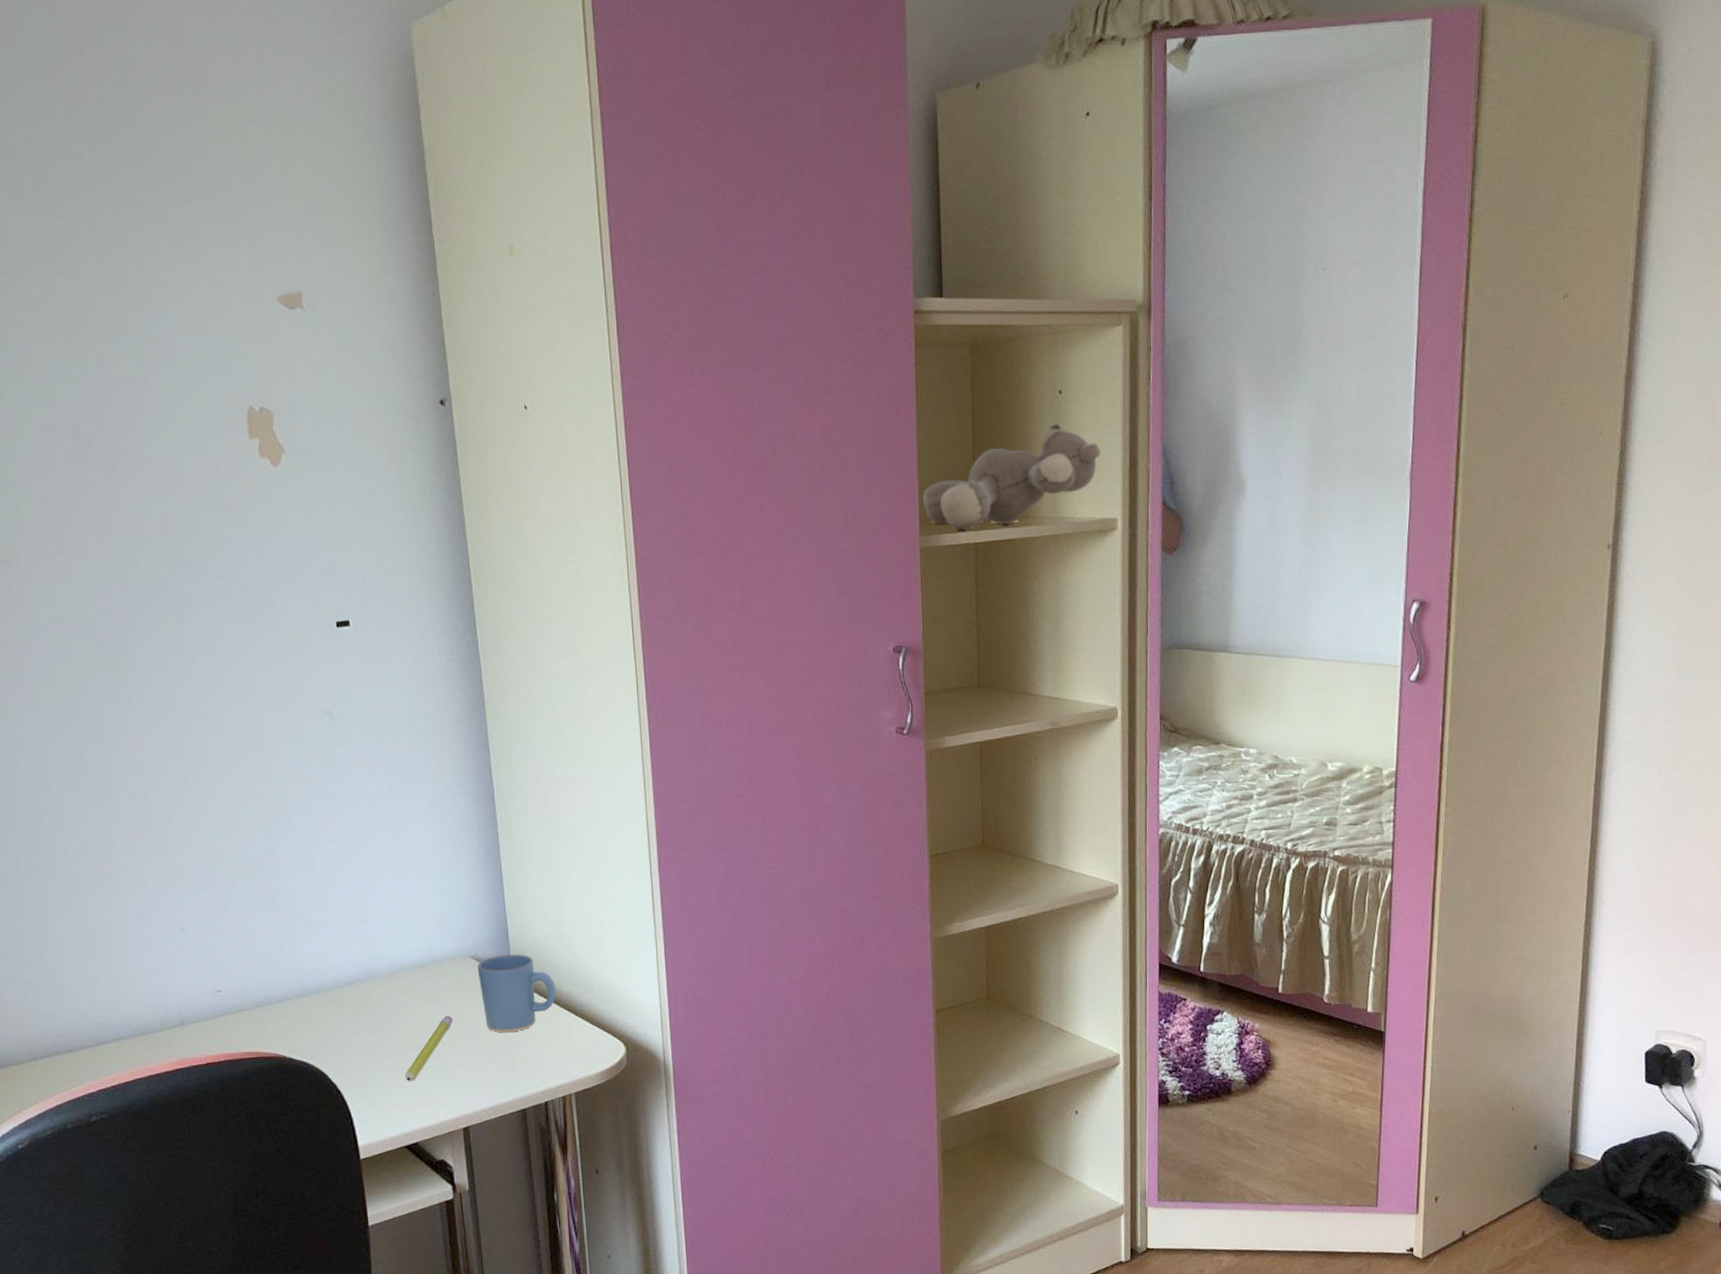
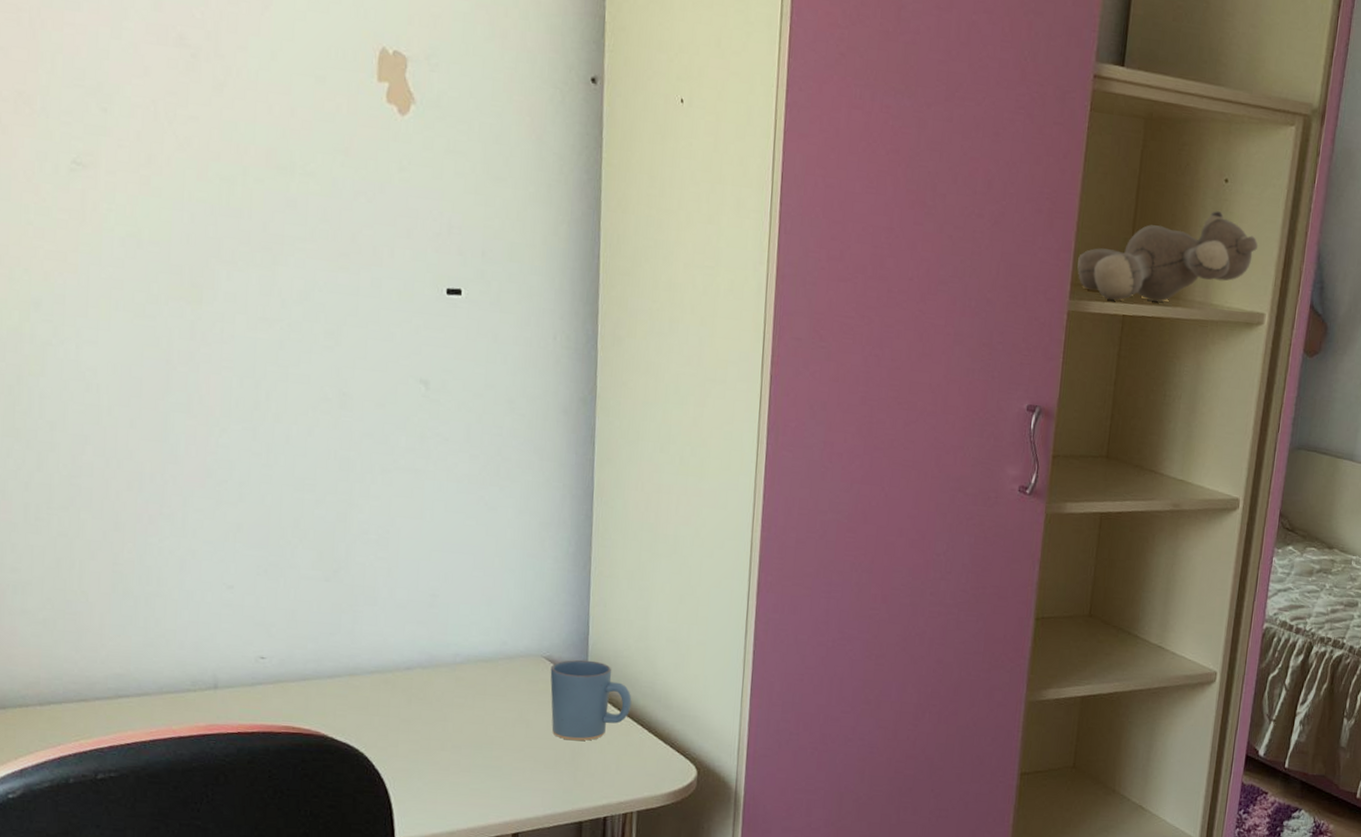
pencil: present [405,1016,453,1082] -> none [456,715,517,779]

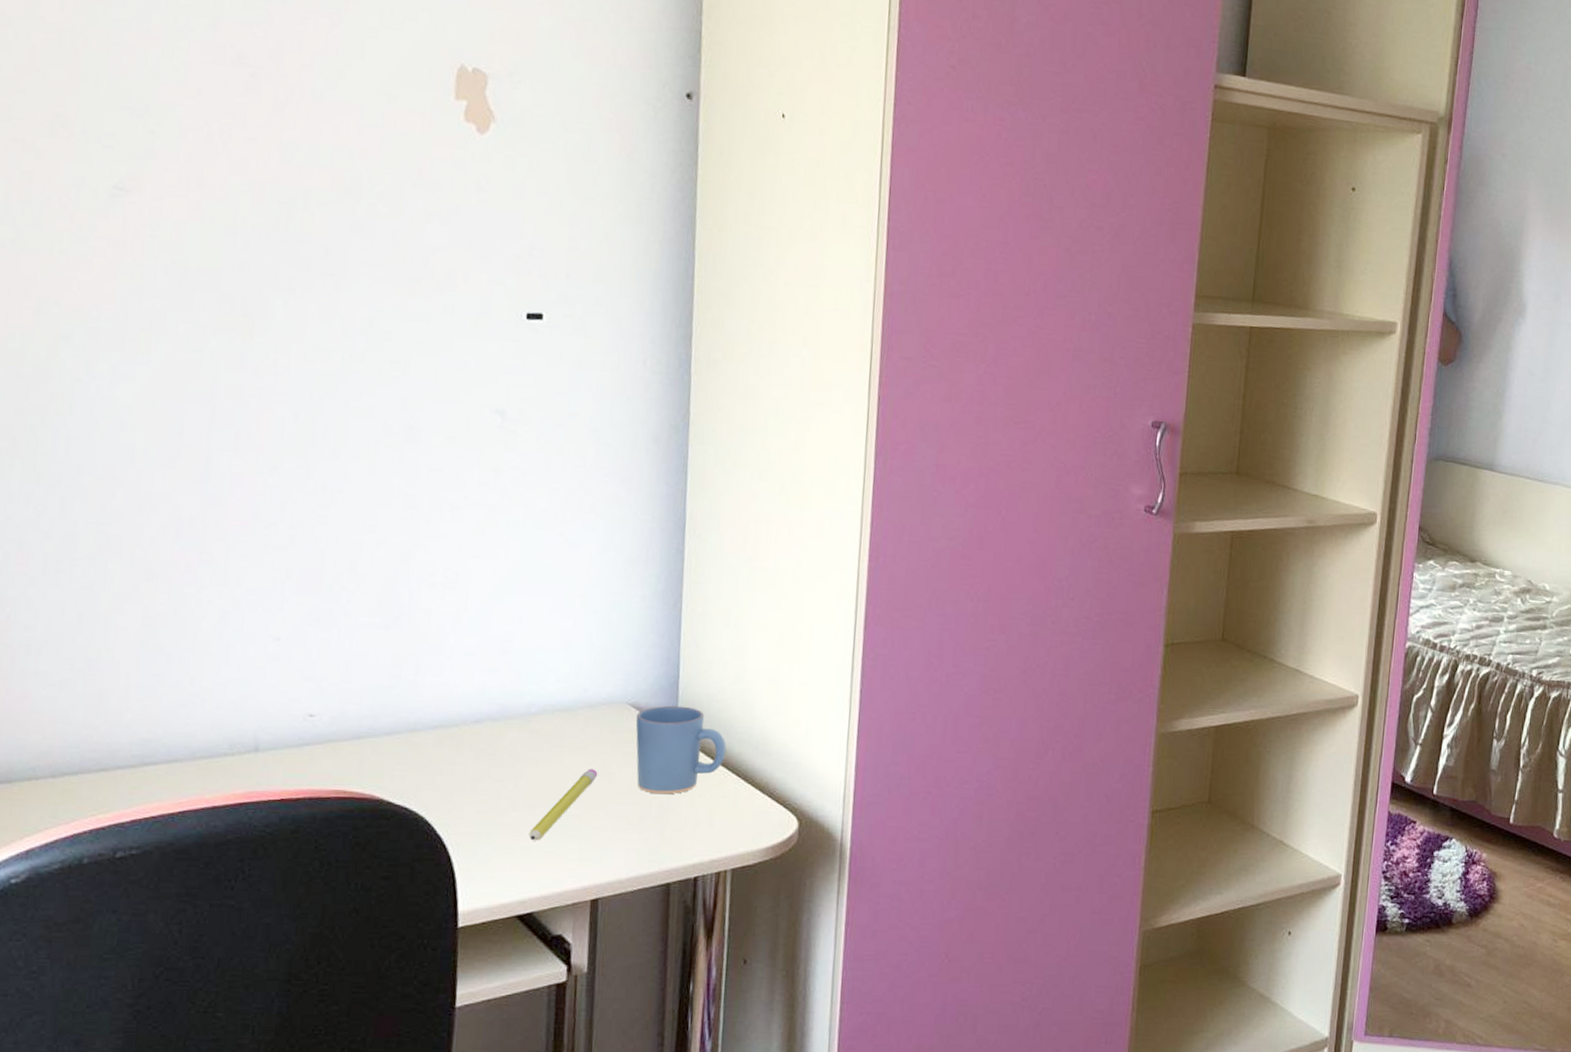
pencil: none [456,715,517,779] -> present [529,769,598,841]
stuffed bear: present [1077,211,1259,302] -> none [1202,219,1388,313]

